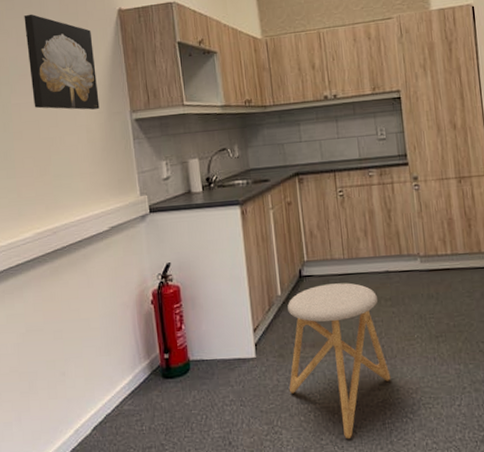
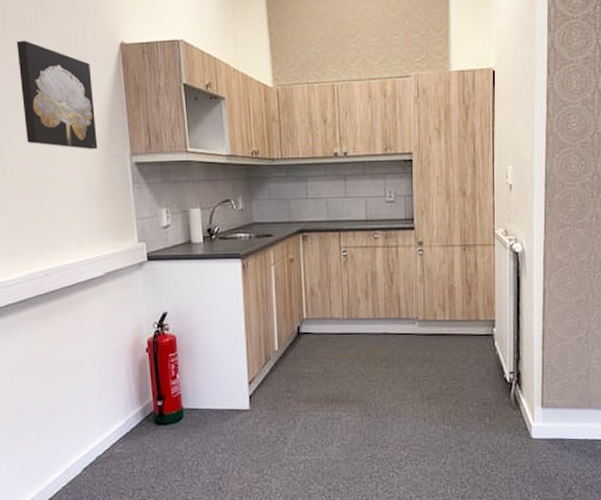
stool: present [287,282,391,439] -> none [281,342,381,490]

